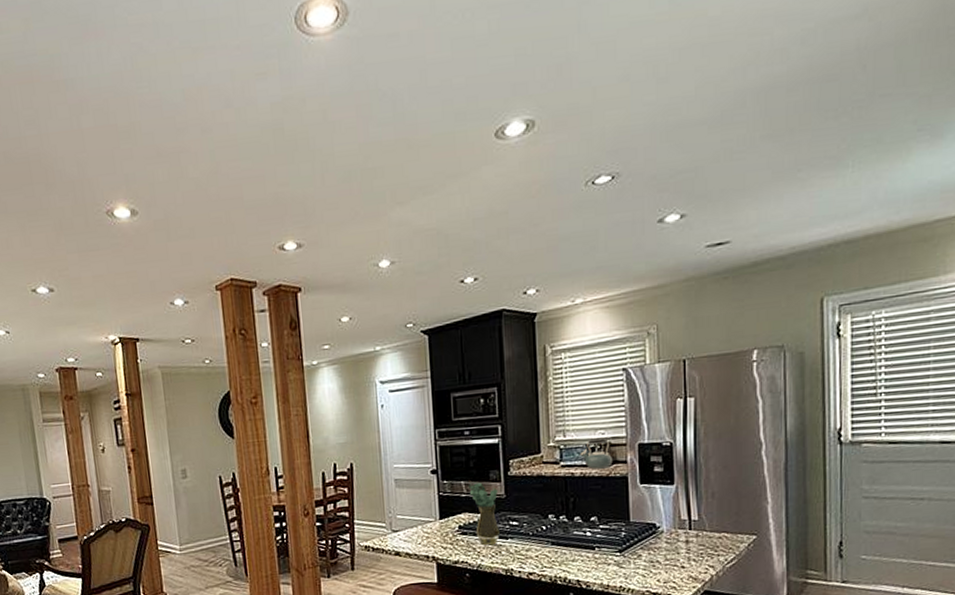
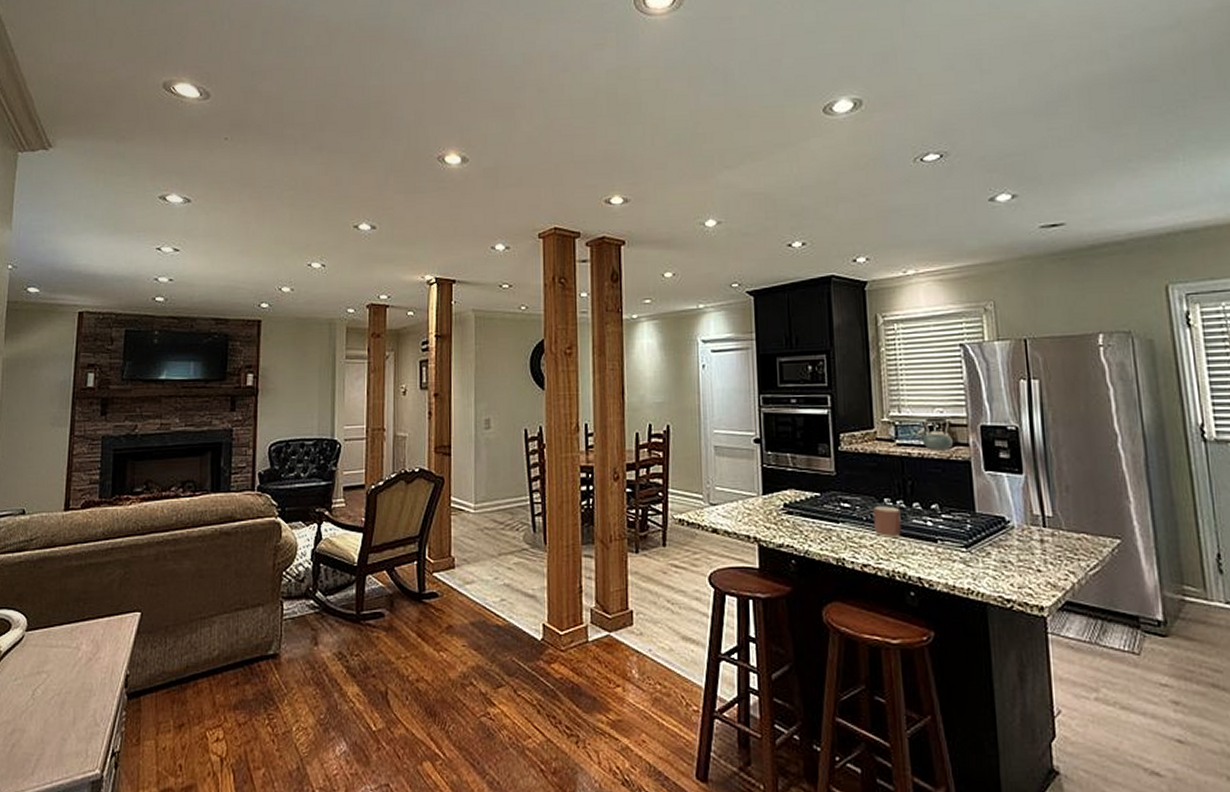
vase: present [468,480,500,546] -> none [795,453,830,529]
mug: none [539,521,564,549] -> present [873,506,902,537]

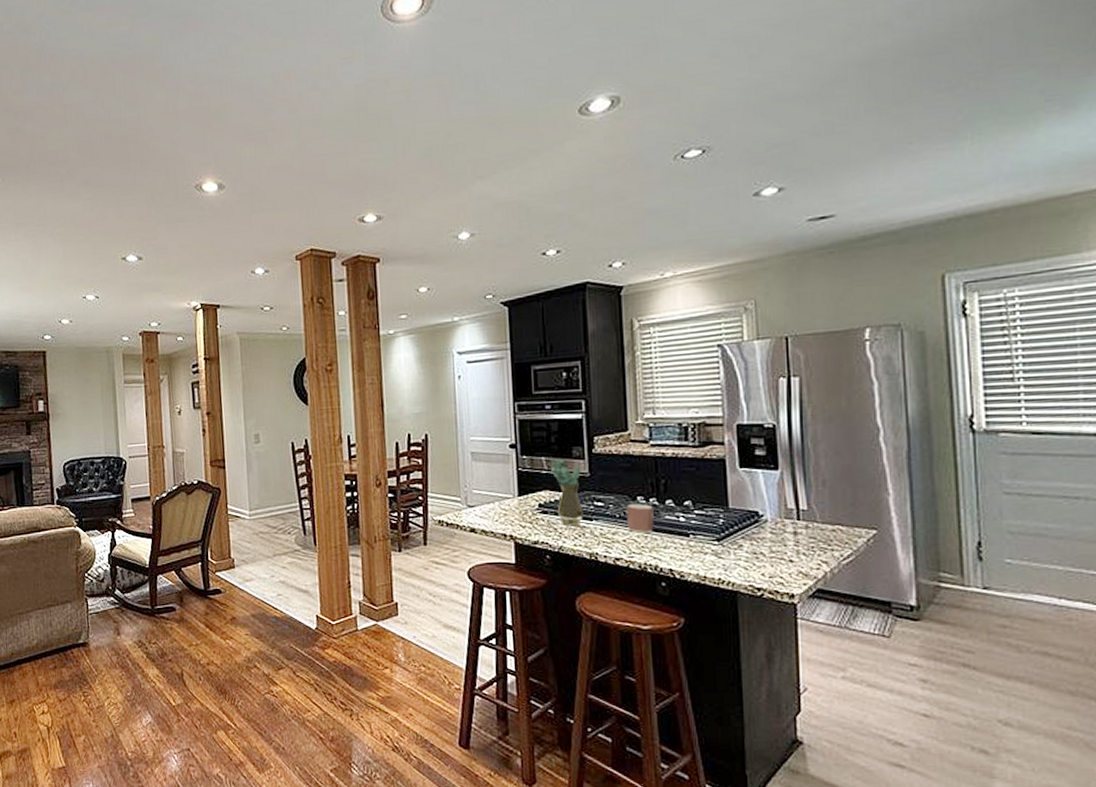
vase: none [795,453,830,529] -> present [550,457,583,527]
kettle: present [917,418,954,451] -> none [671,418,709,450]

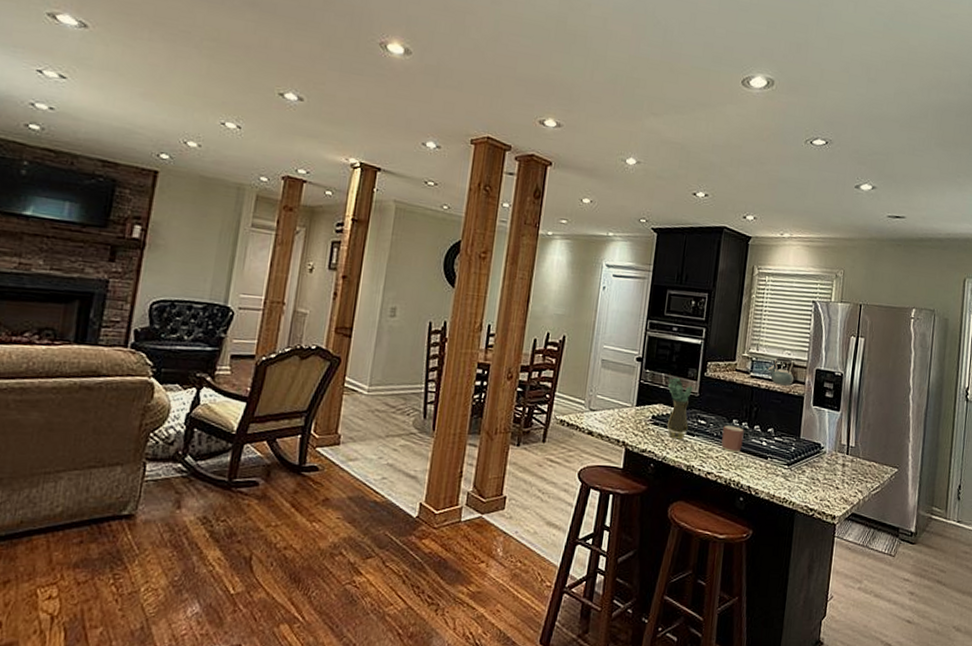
kettle: none [671,418,709,450] -> present [768,358,795,386]

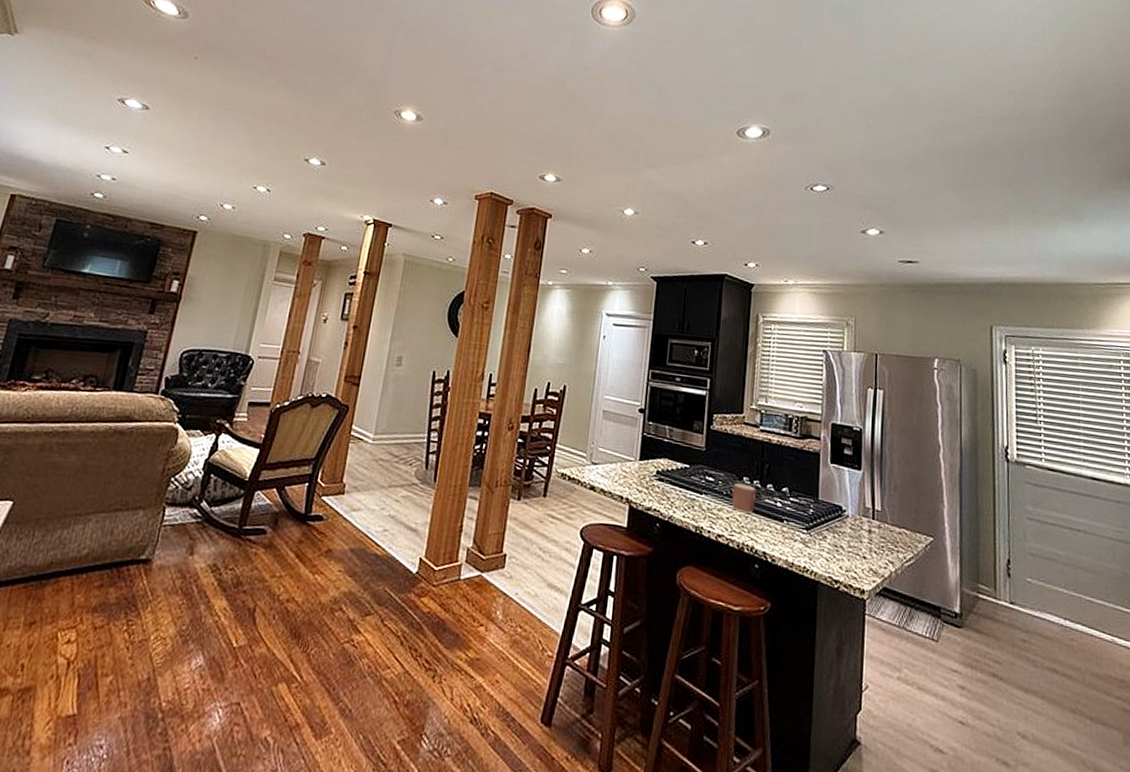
vase: present [666,374,693,440] -> none [672,426,699,498]
kettle: present [768,358,795,386] -> none [778,410,808,441]

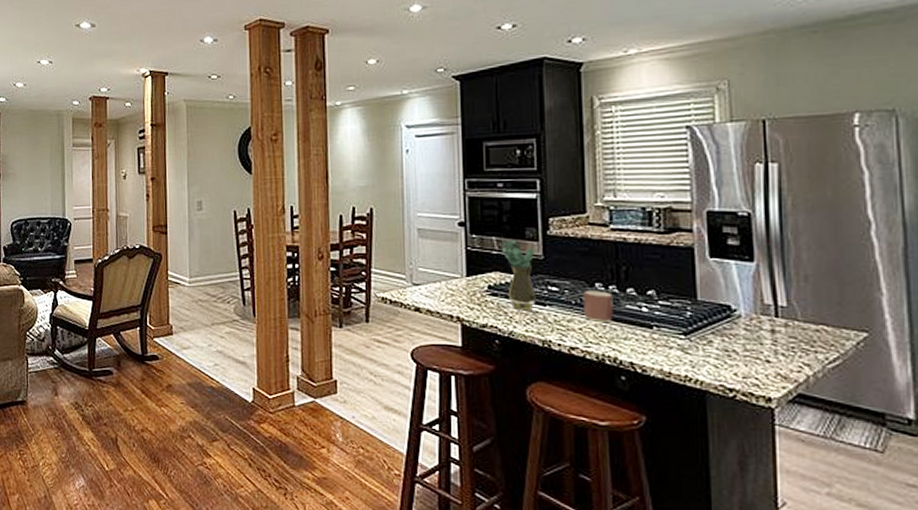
vase: none [672,426,699,498] -> present [501,237,536,311]

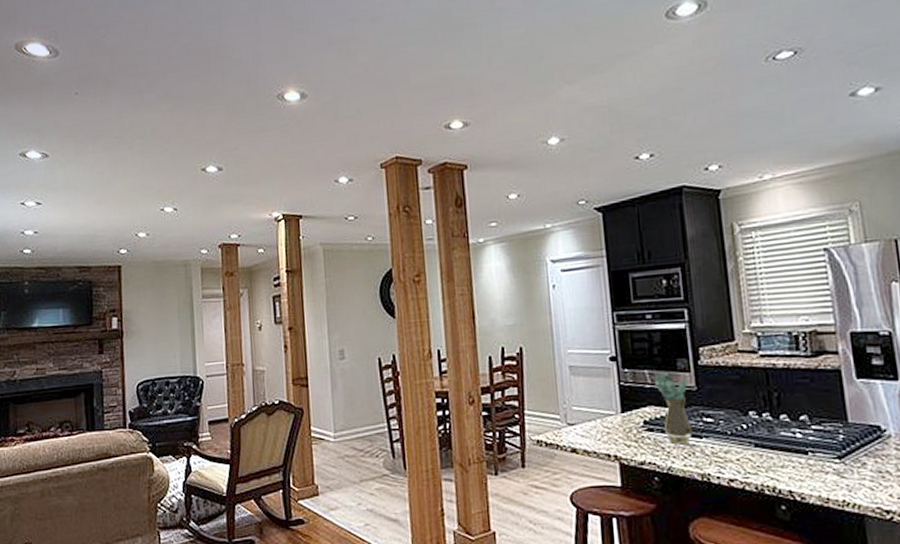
mug: present [583,291,614,322] -> none [738,419,769,451]

